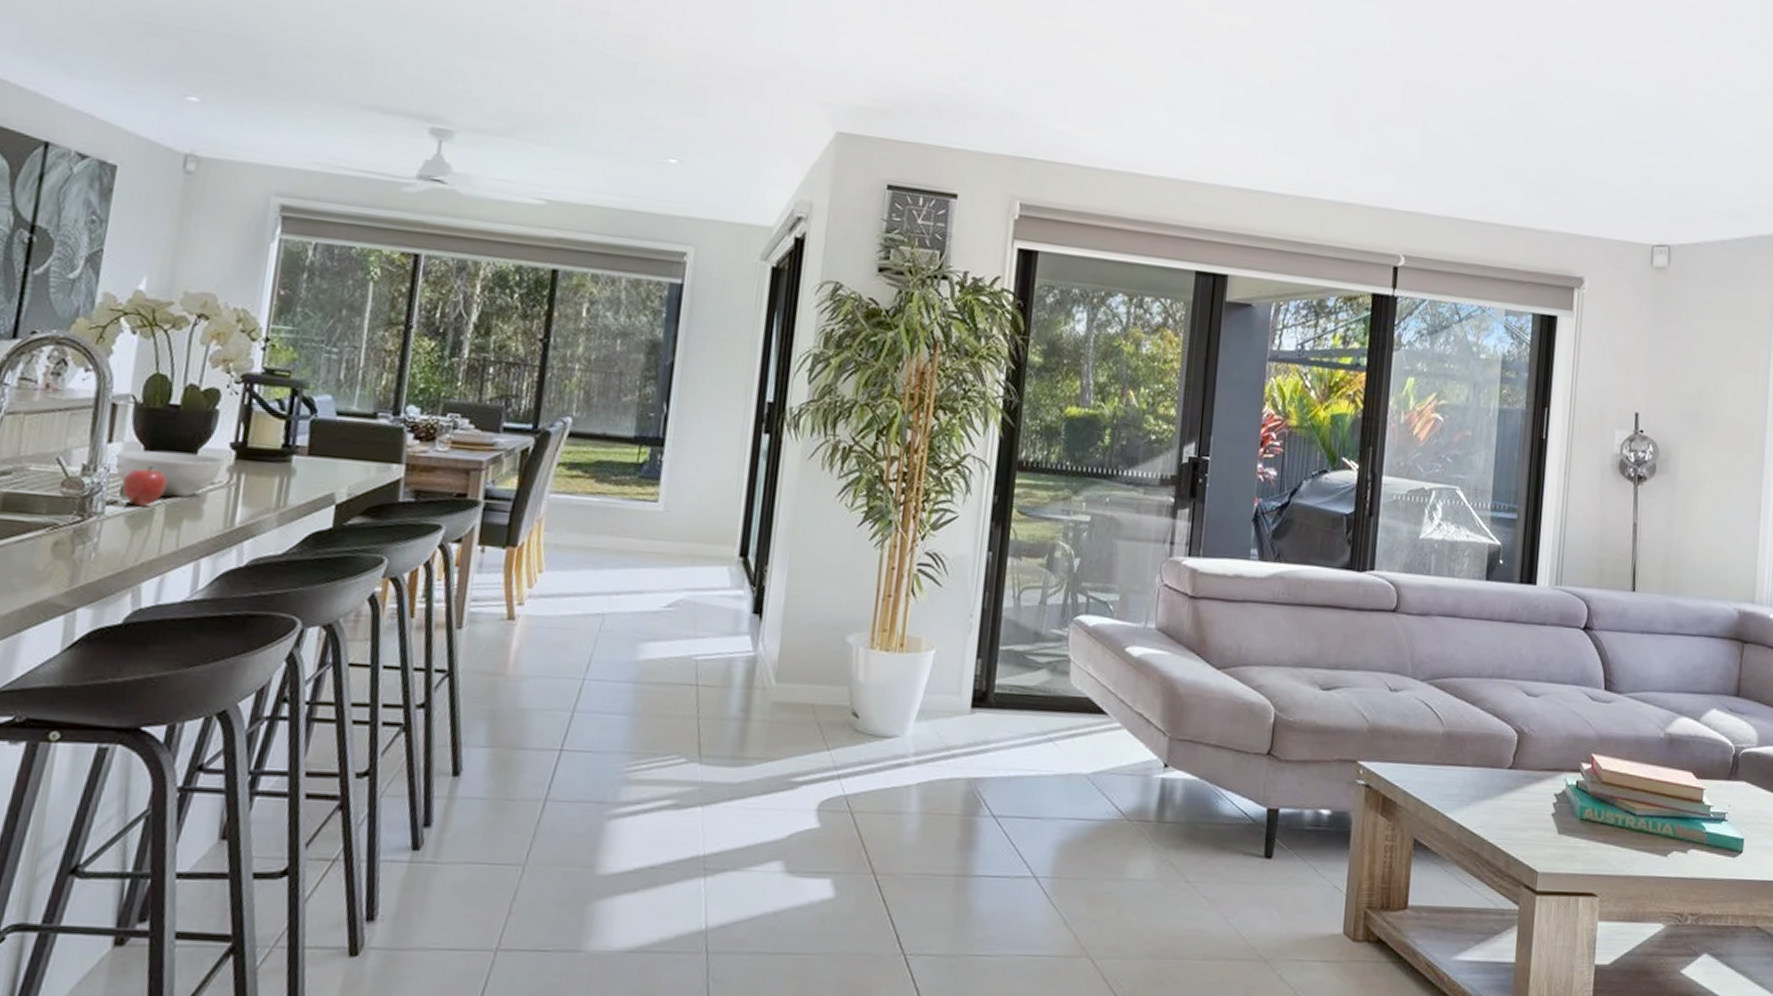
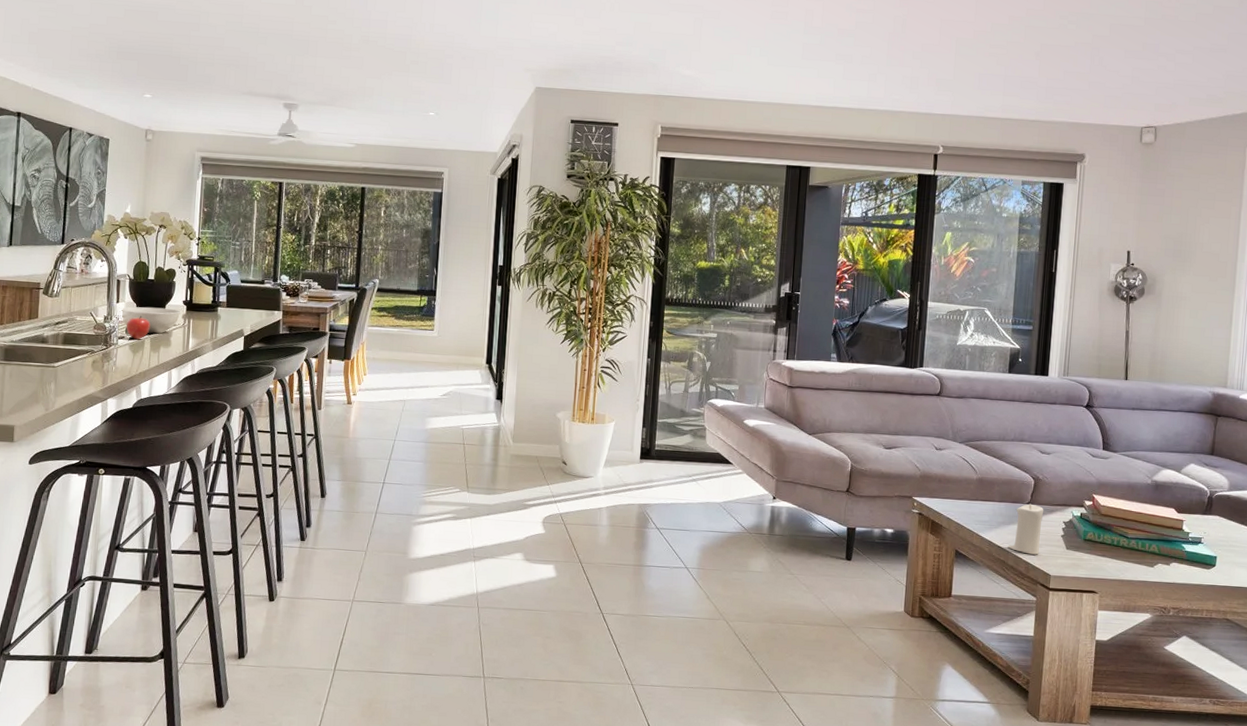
candle: none [1482,768,1530,843] -> present [1007,503,1044,555]

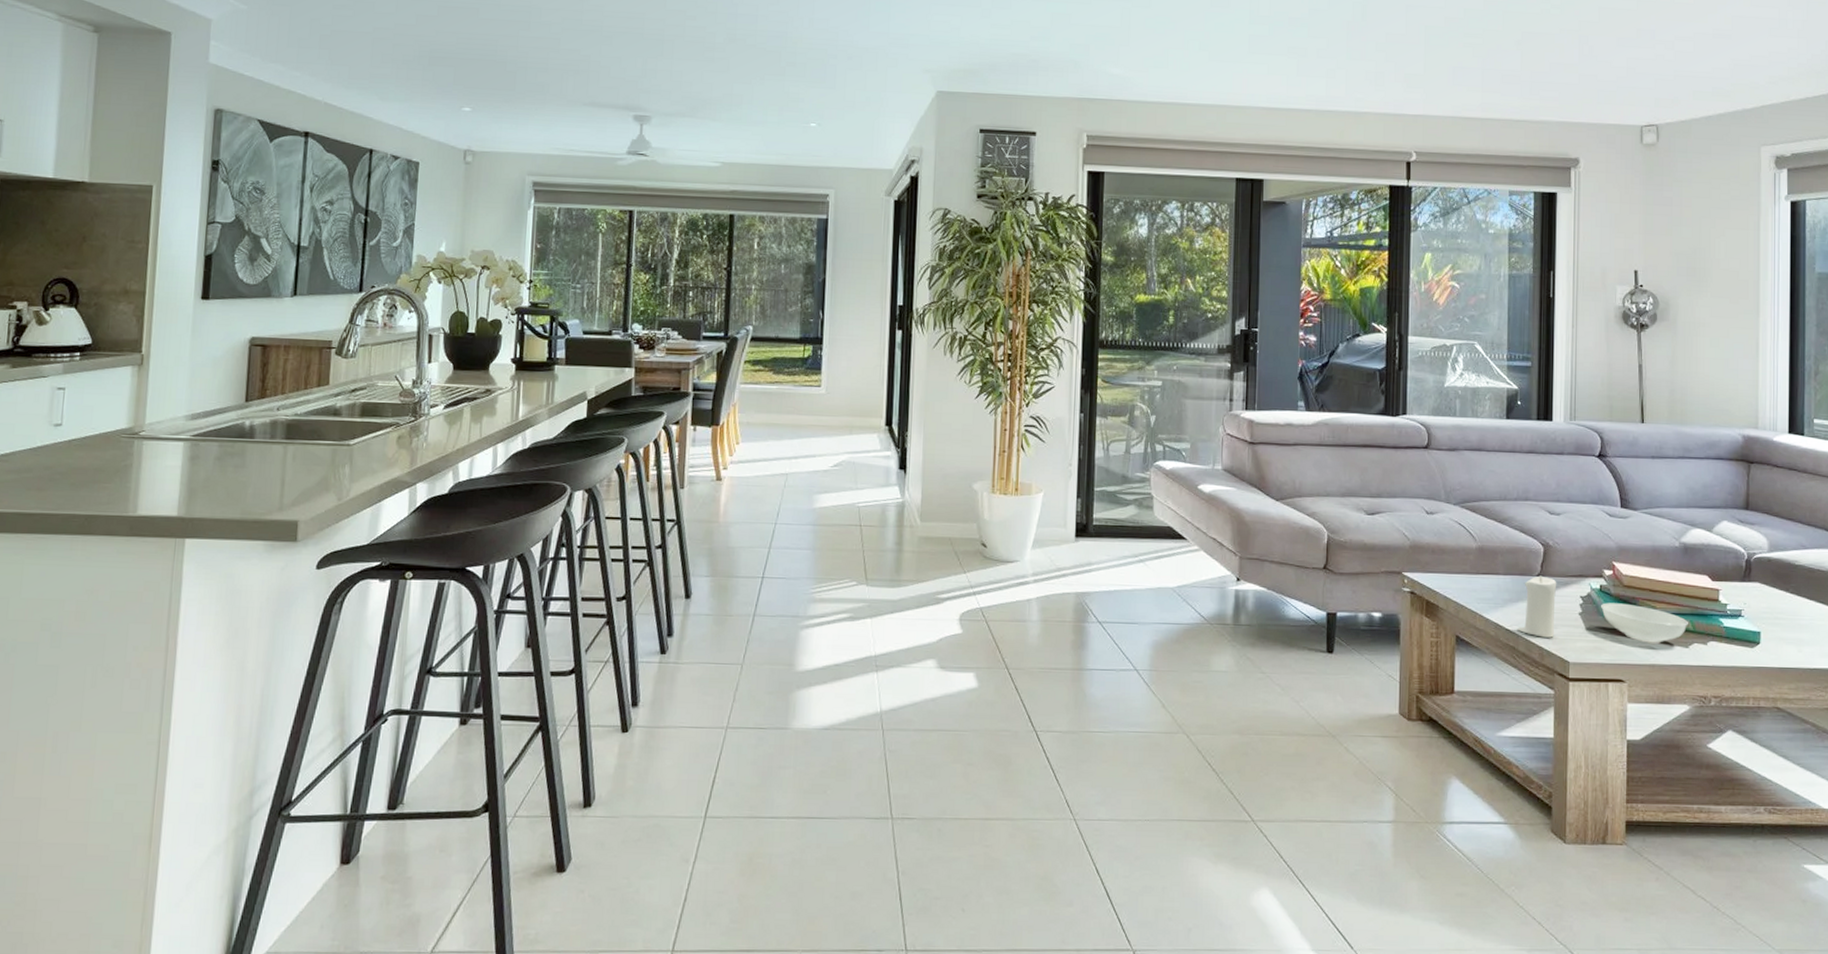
bowl: present [119,306,180,334] -> none [431,367,508,400]
fruit: present [126,316,150,340] -> none [440,378,471,408]
bowl: none [1080,528,1156,563] -> present [1601,602,1689,643]

